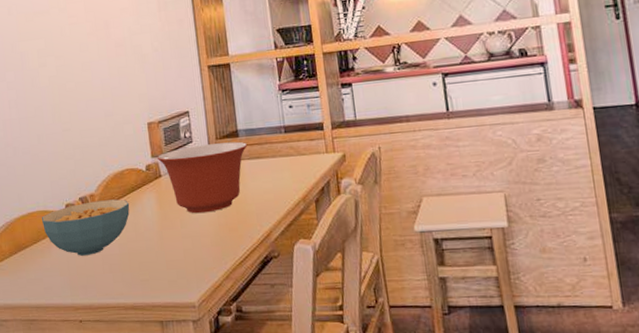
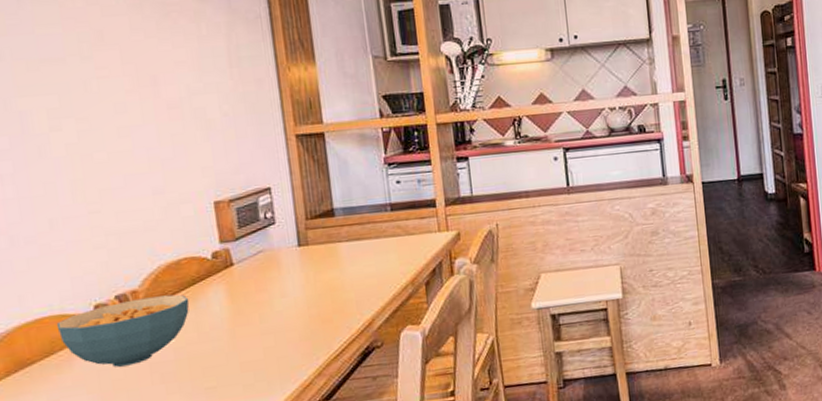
mixing bowl: present [157,141,248,214] -> none [228,221,346,306]

